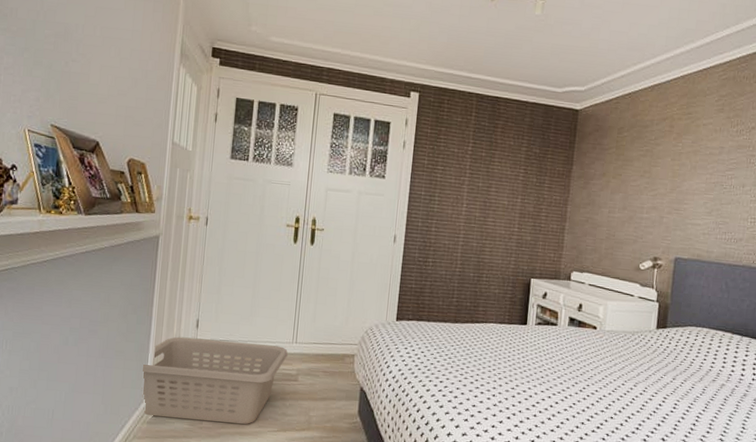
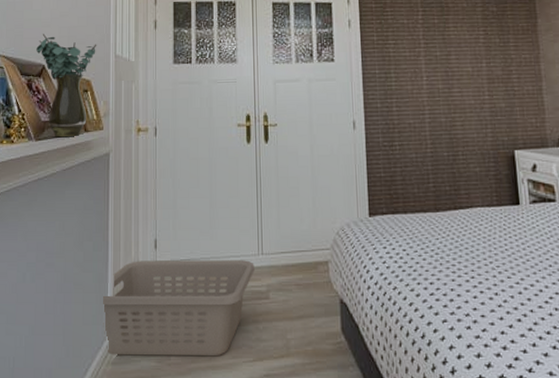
vase: none [90,109,155,216] -> present [36,33,97,138]

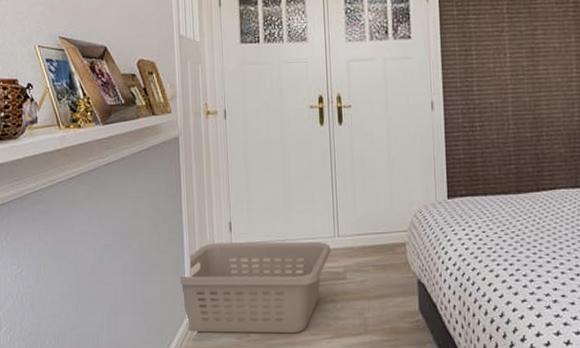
vase: present [36,33,97,138] -> none [96,13,160,122]

